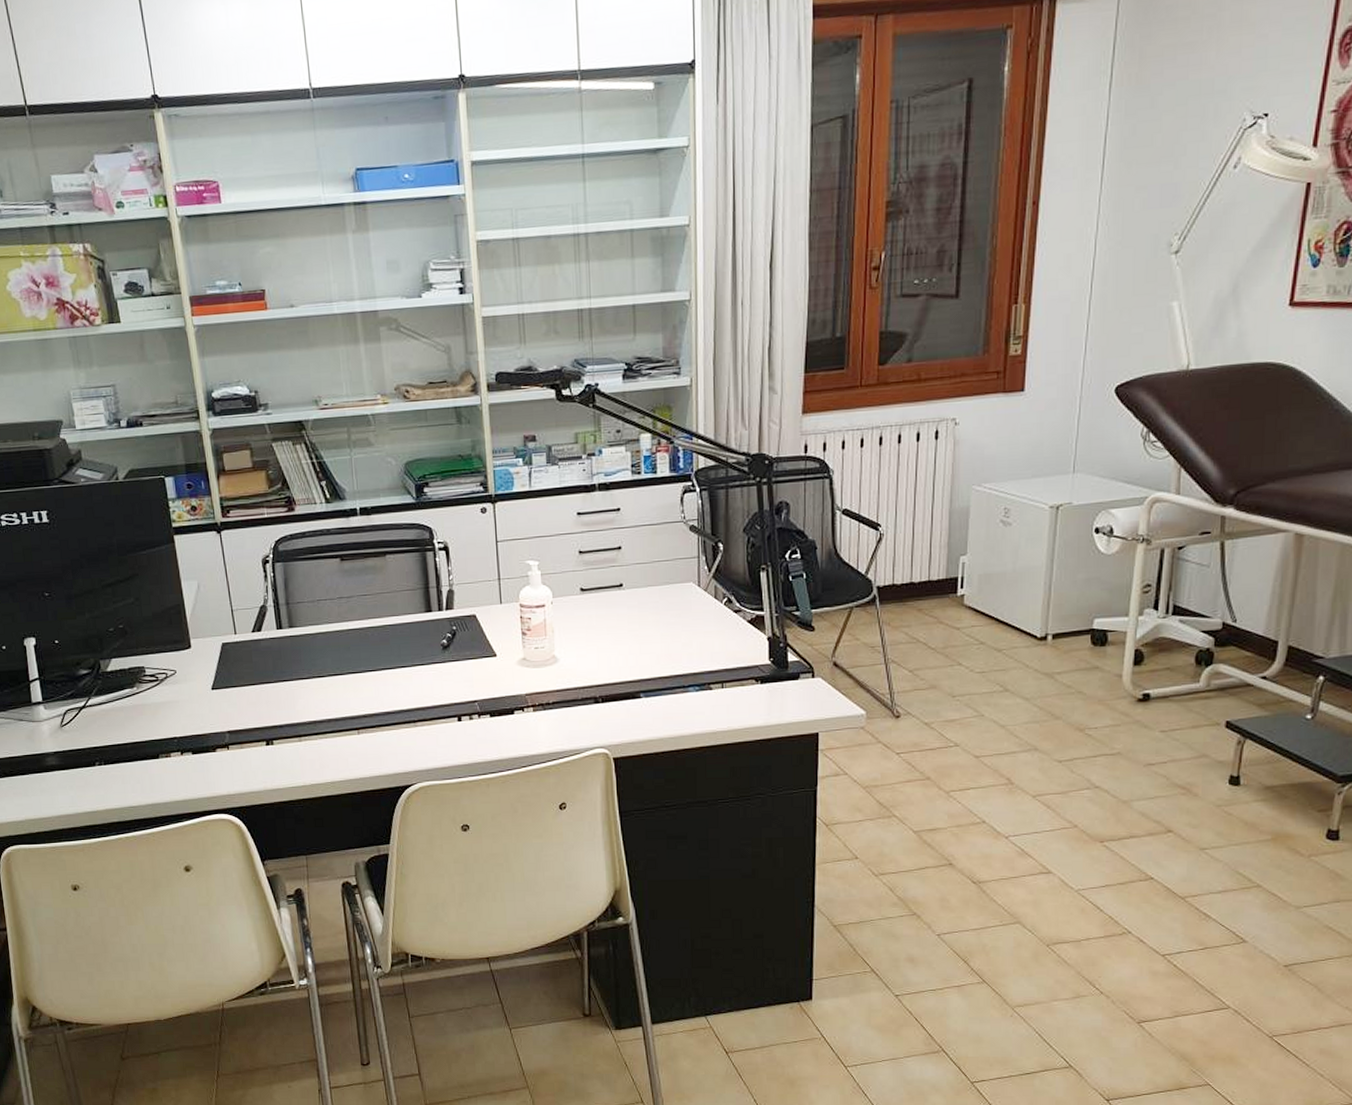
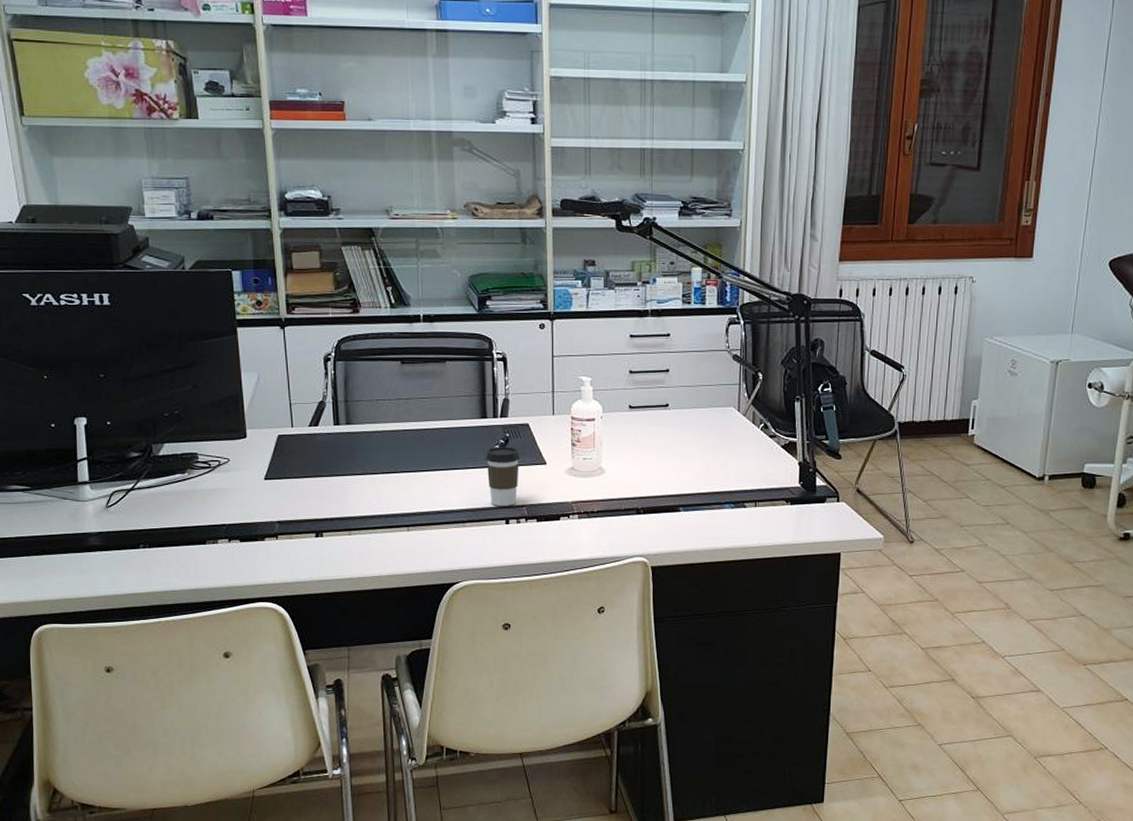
coffee cup: none [433,639,469,703] -> present [486,446,521,506]

